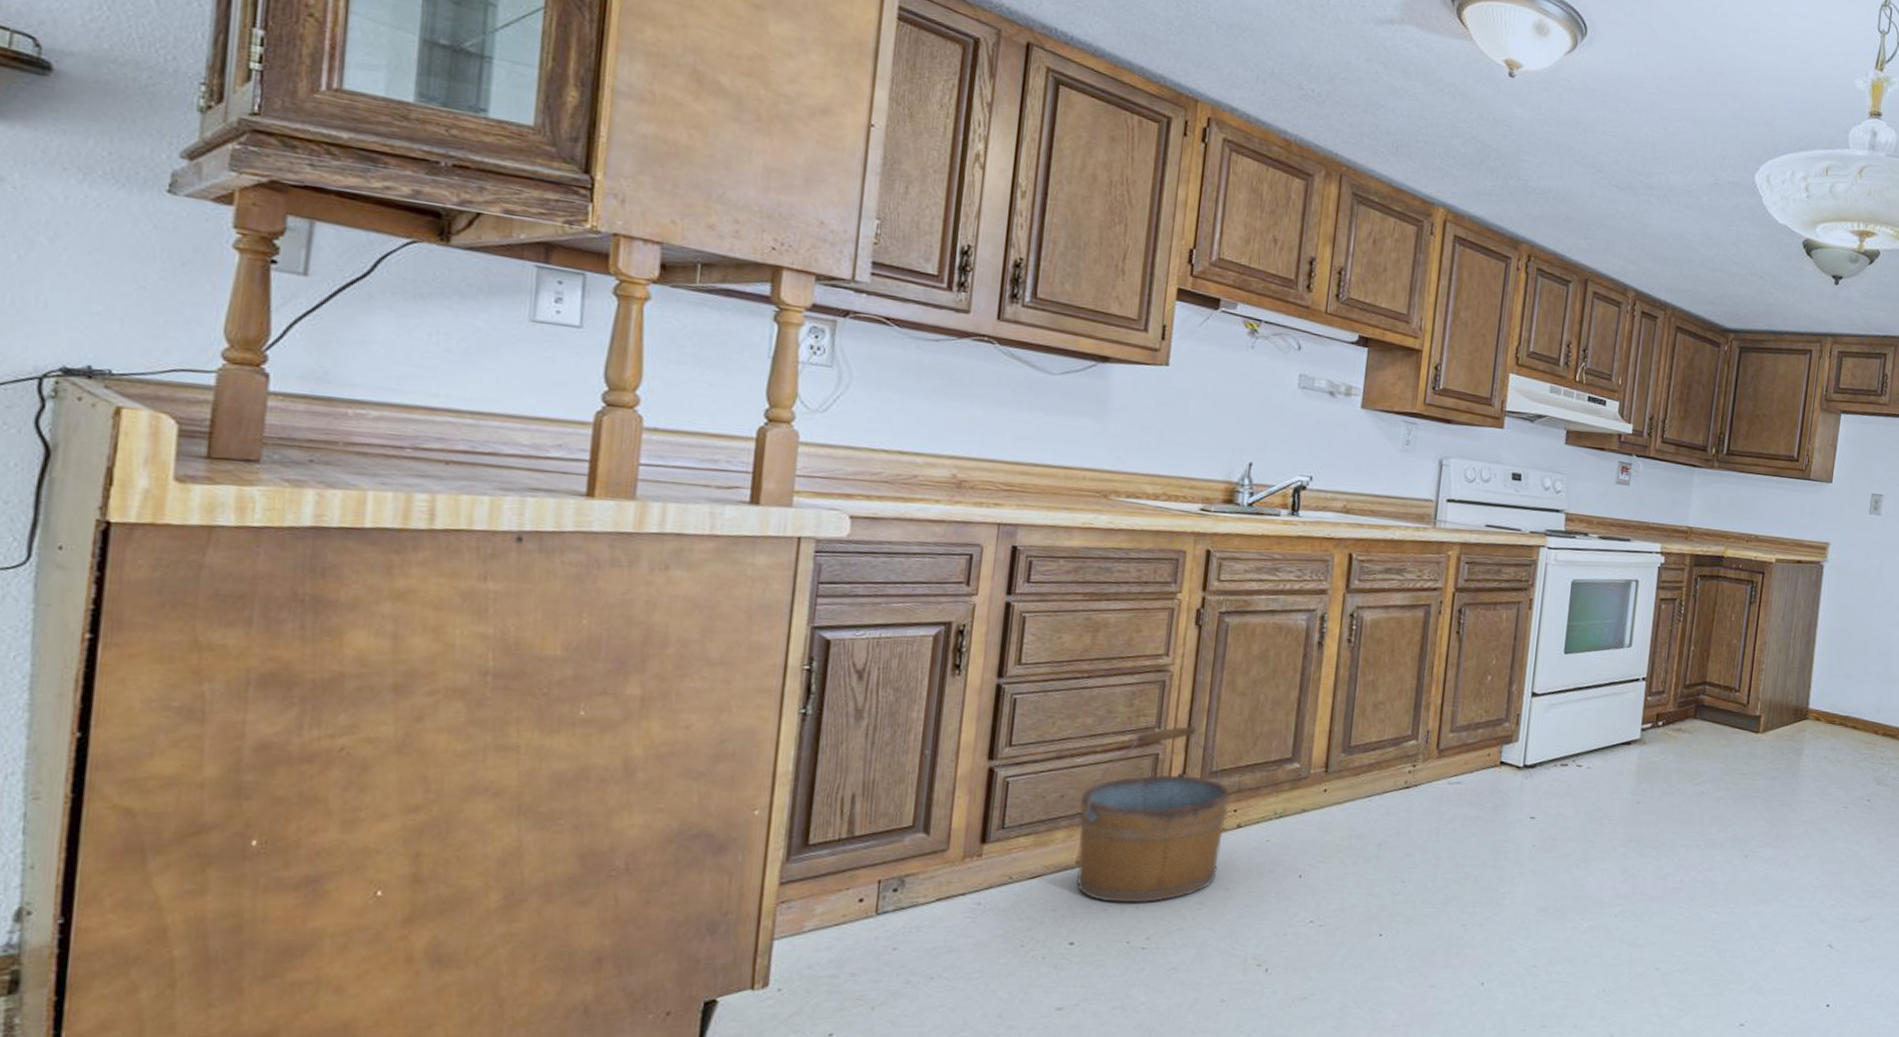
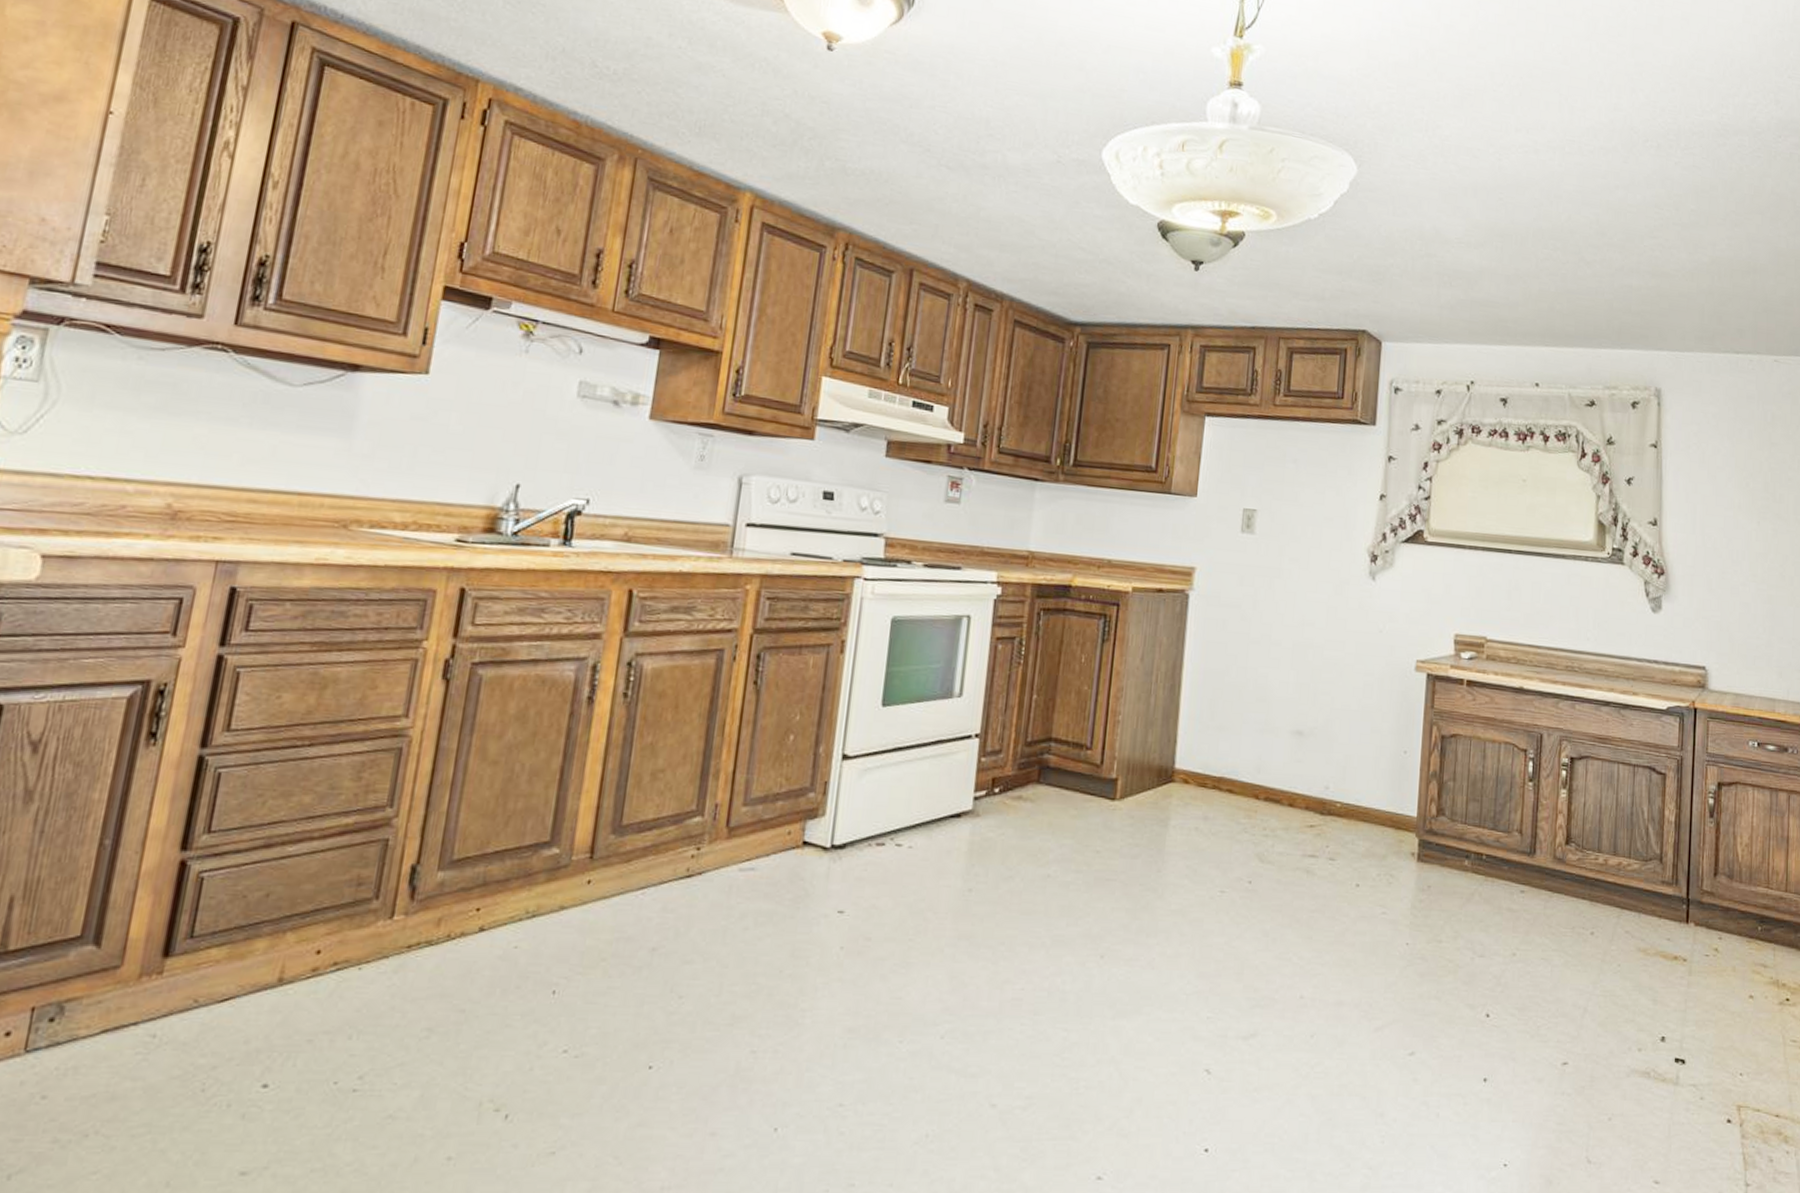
bucket: present [1076,726,1230,904] -> none [276,804,473,1032]

